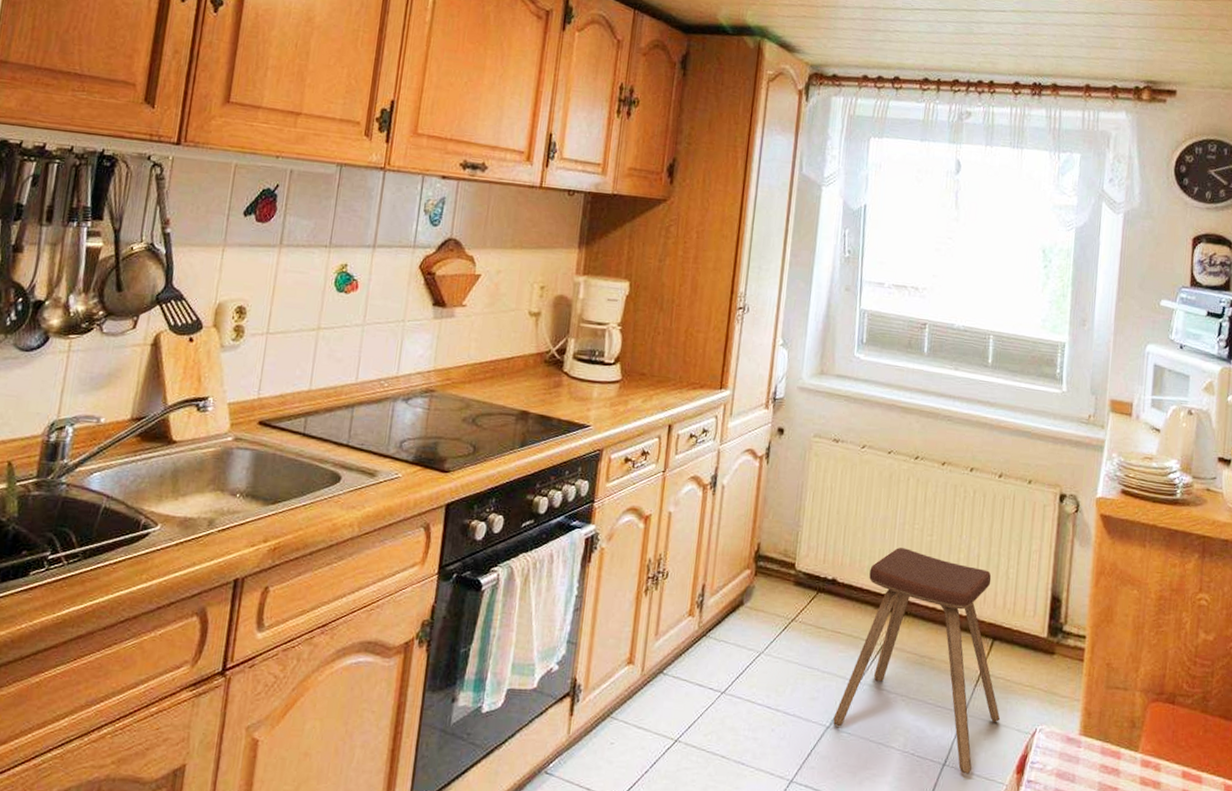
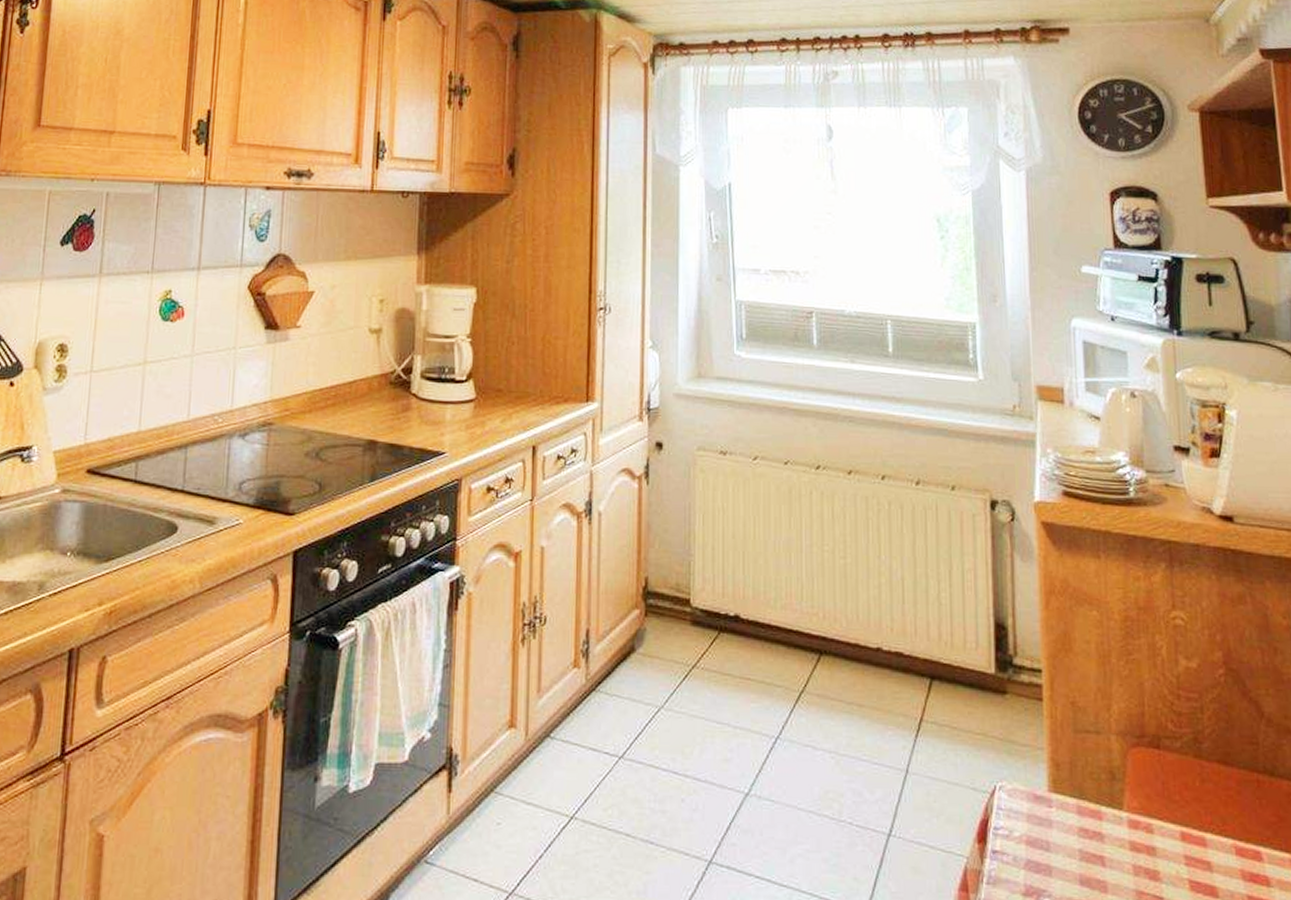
music stool: present [833,548,1001,774] -> none [752,574,951,846]

